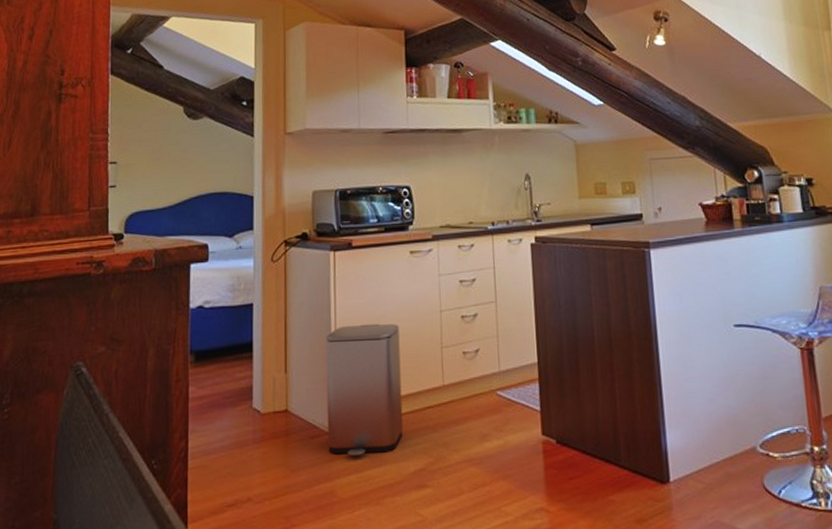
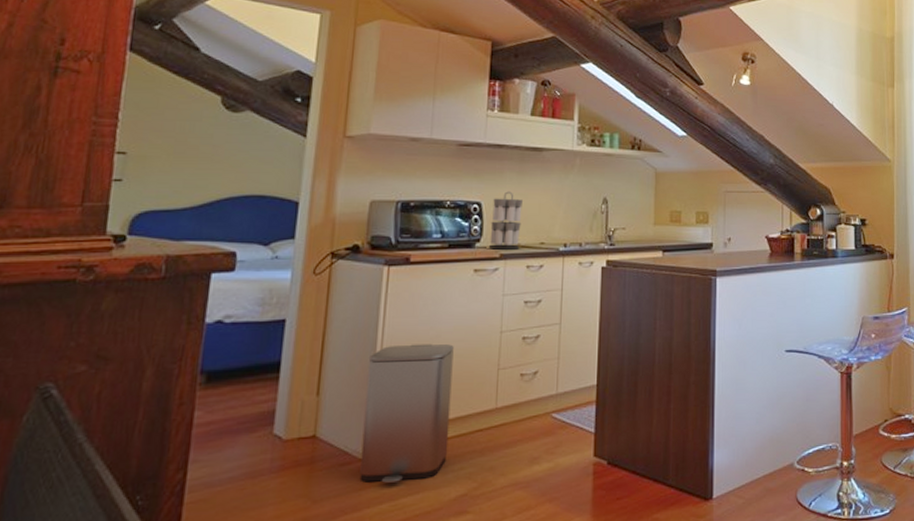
spice rack: none [420,174,449,231] -> present [488,191,523,250]

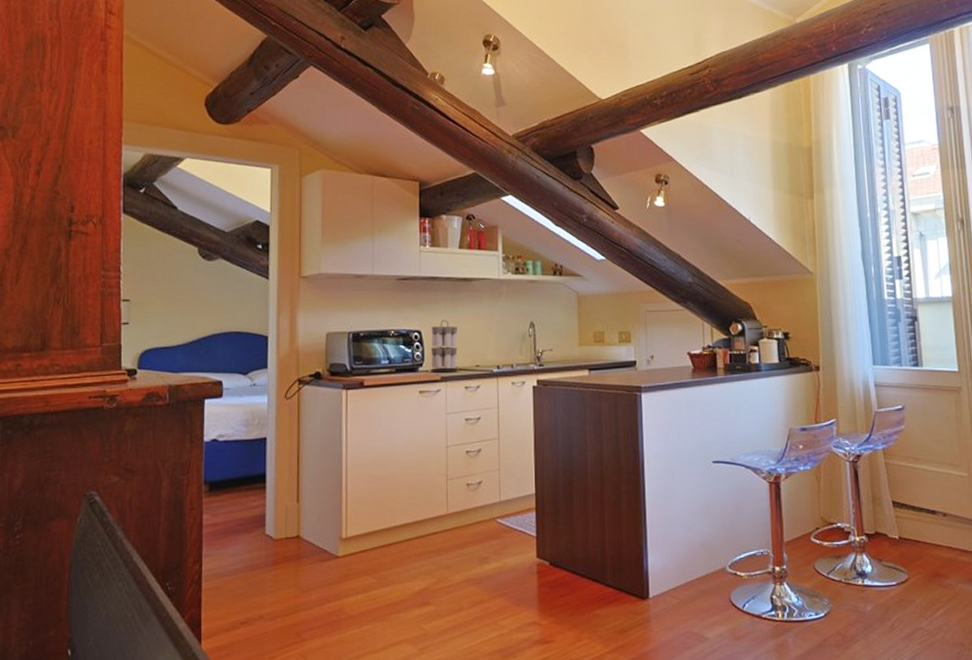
pedal bin: present [359,343,454,483] -> none [336,457,409,577]

